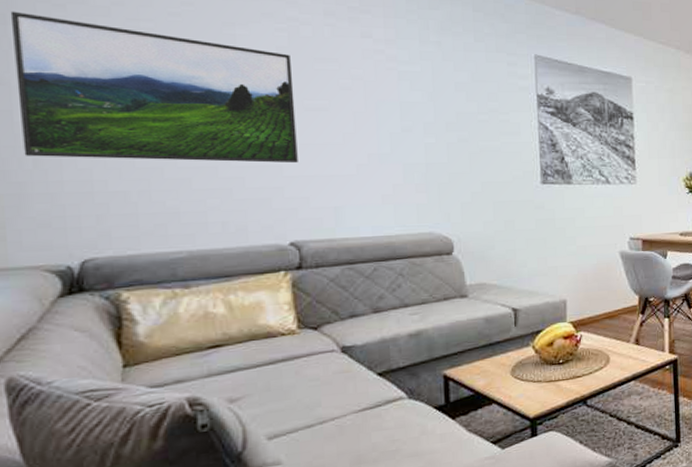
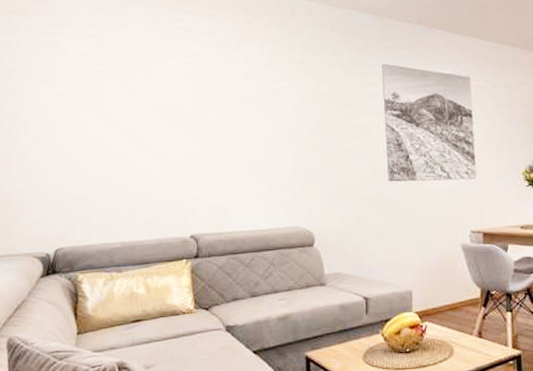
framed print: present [10,11,298,164] -> none [22,66,198,172]

